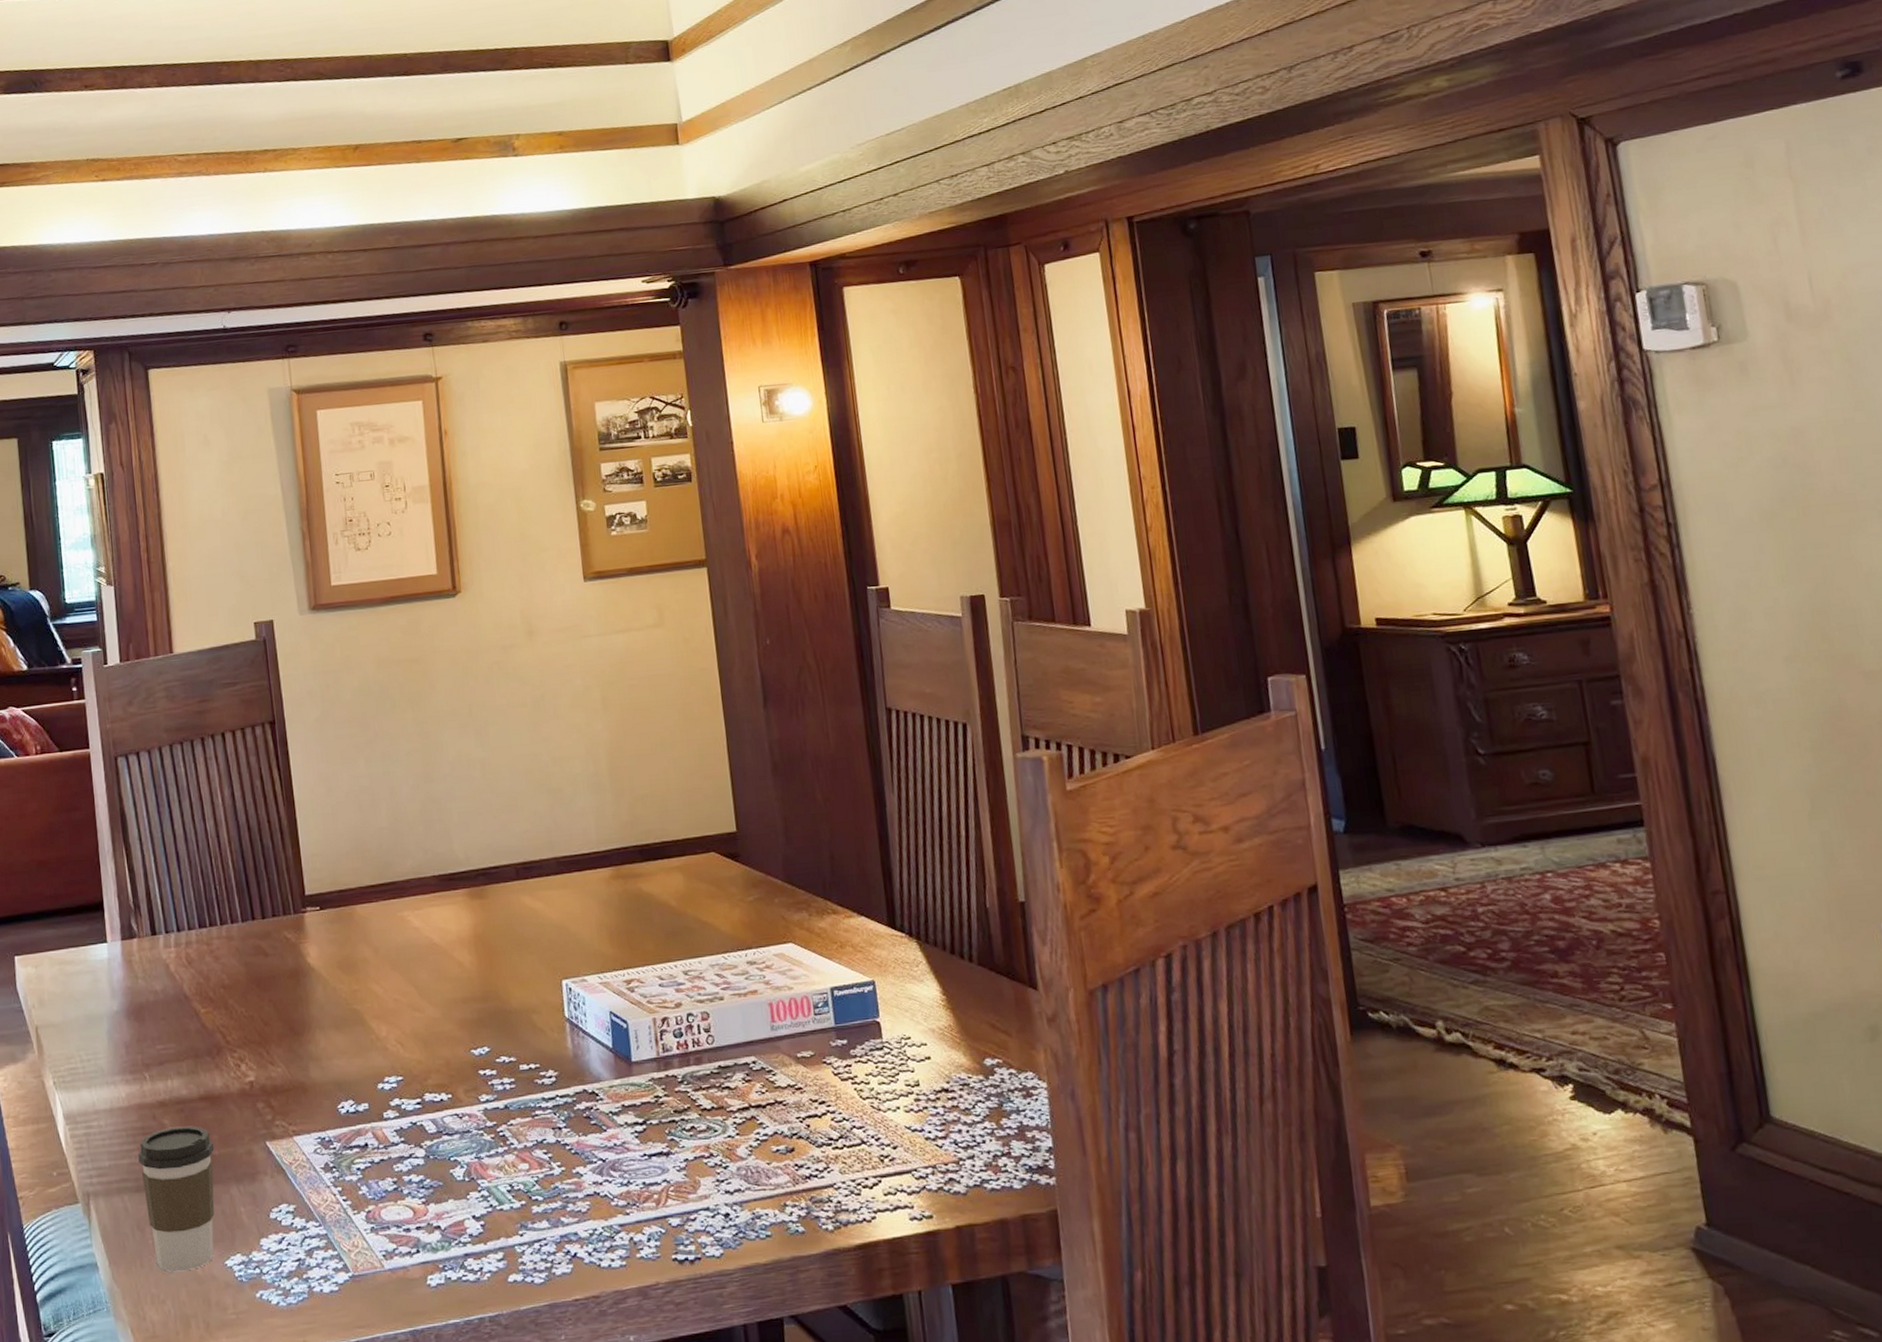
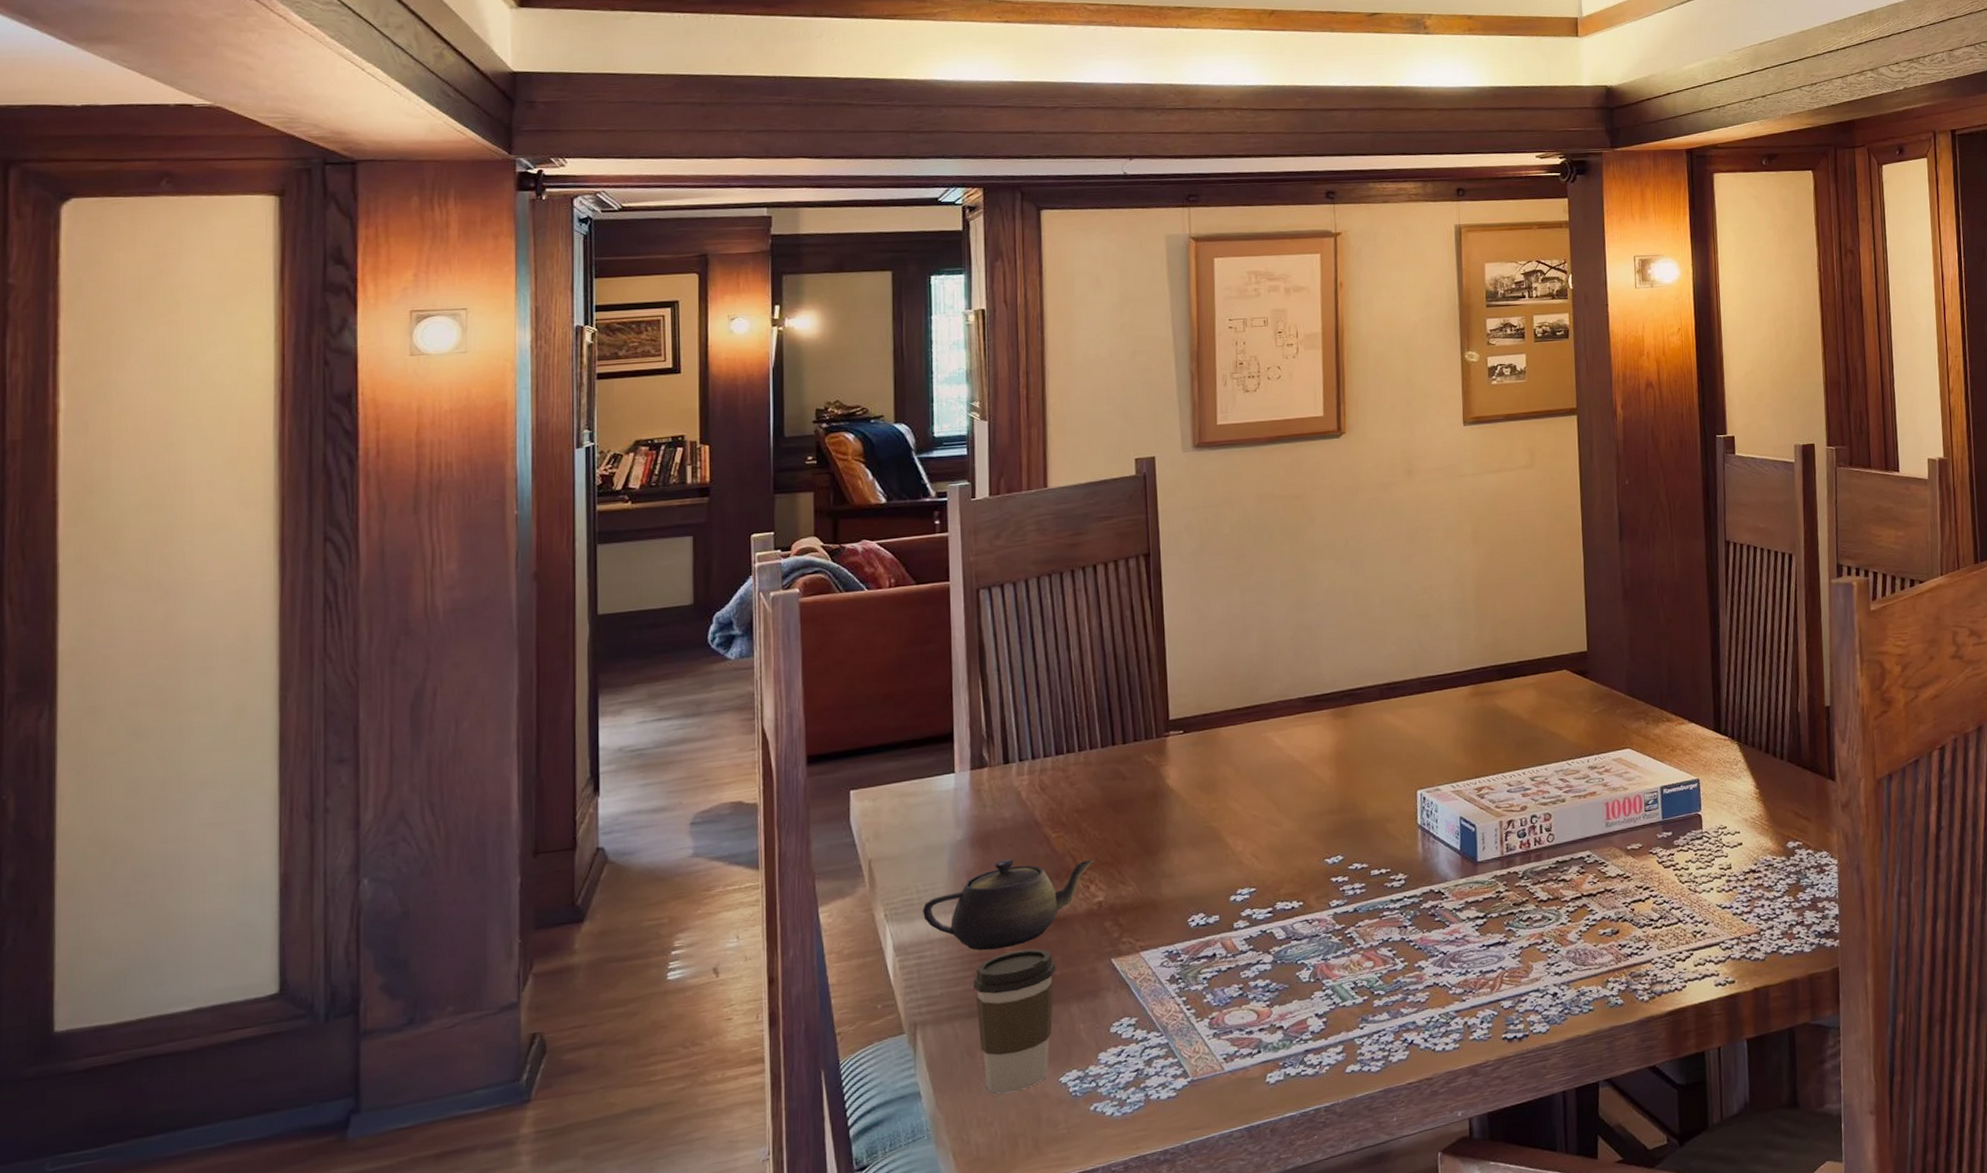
teapot: none [86,1032,244,1125] -> present [922,858,1095,951]

